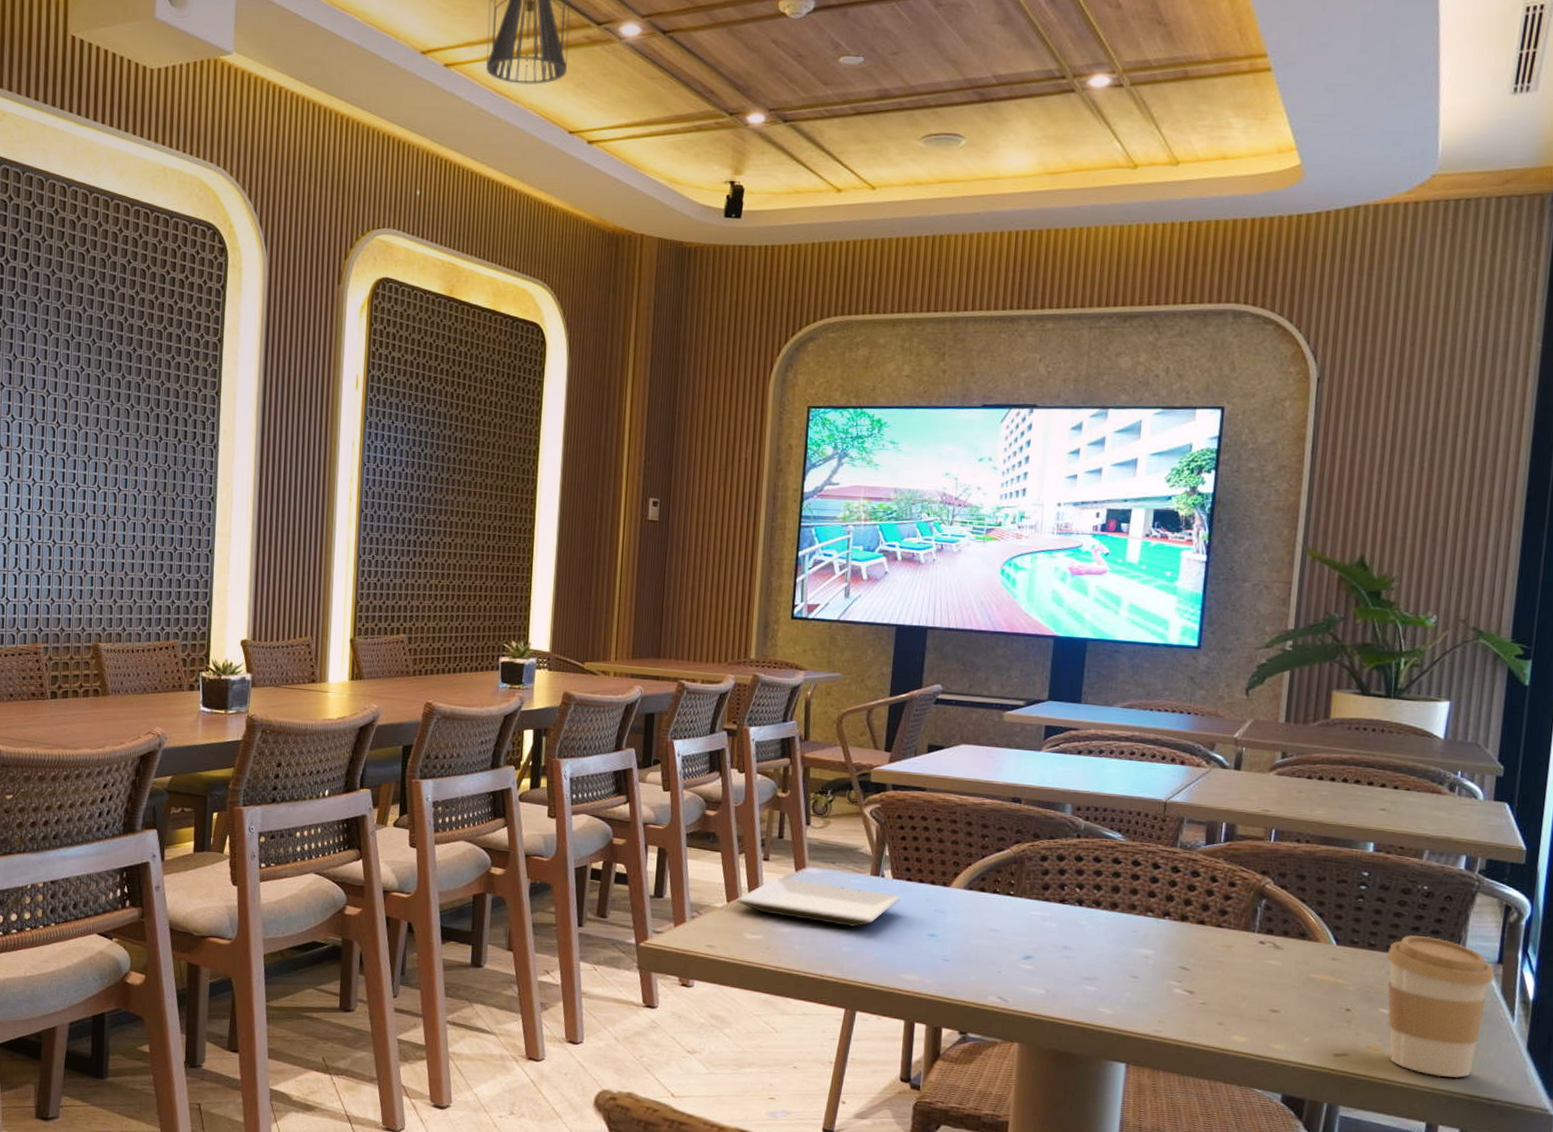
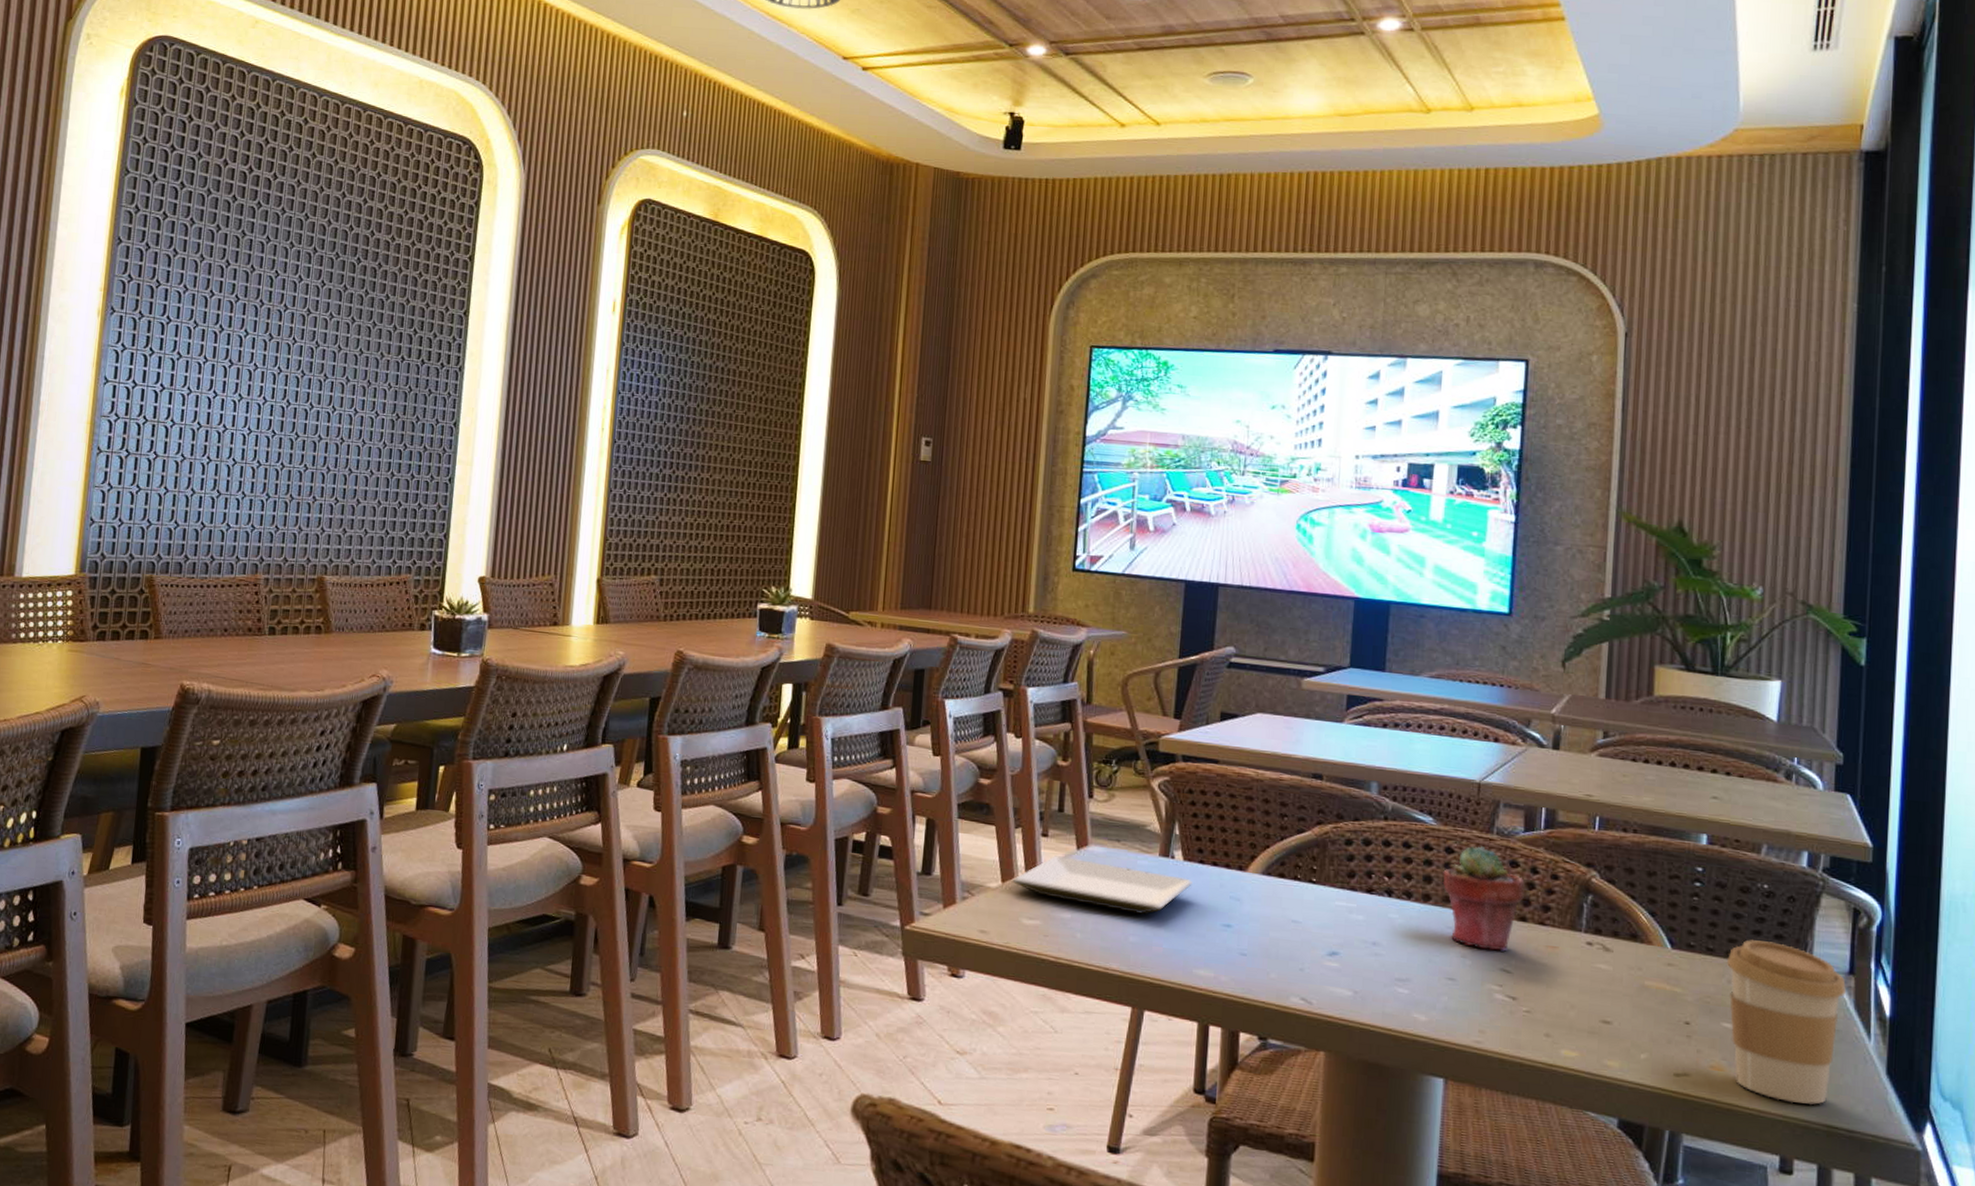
potted succulent: none [1129,859,1204,952] -> present [1442,846,1525,952]

